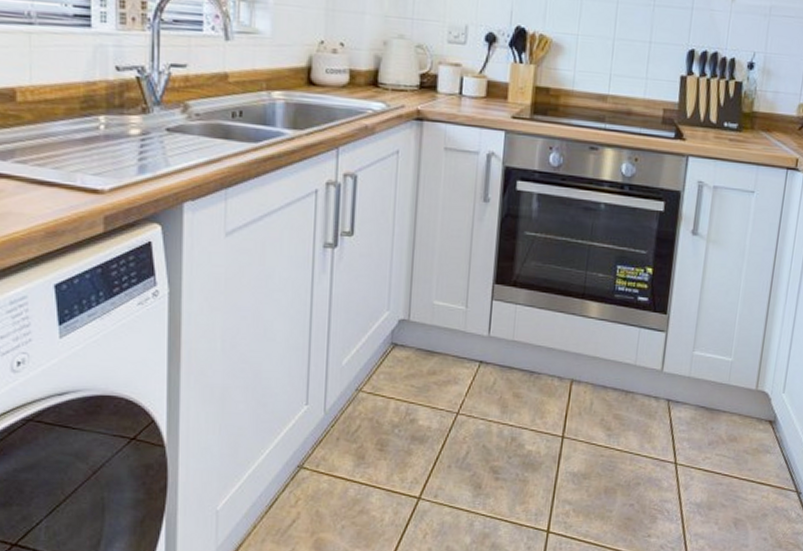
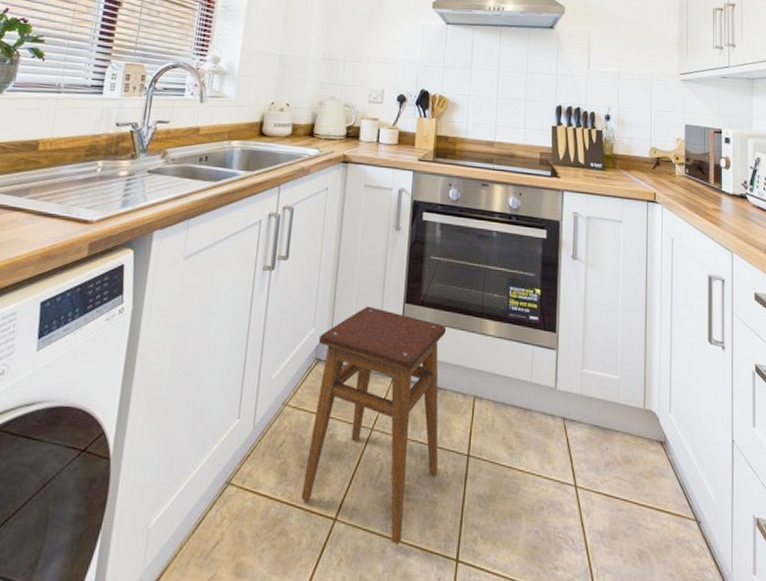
stool: none [381,287,543,520] -> present [301,306,447,545]

